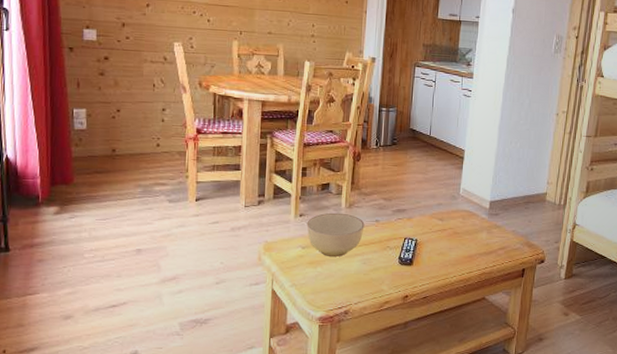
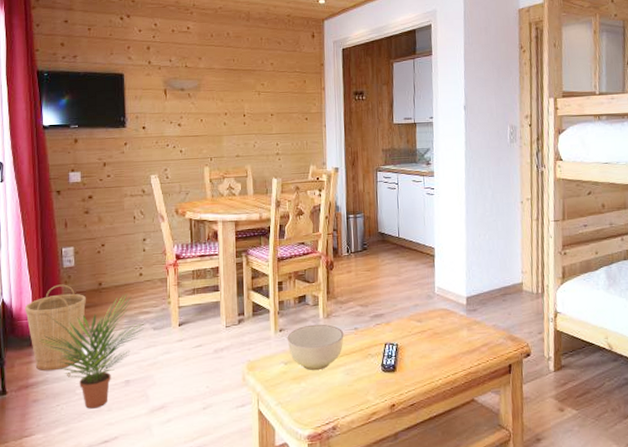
basket: none [31,146,98,233] -> present [25,284,86,371]
potted plant: none [46,163,160,274] -> present [39,293,145,409]

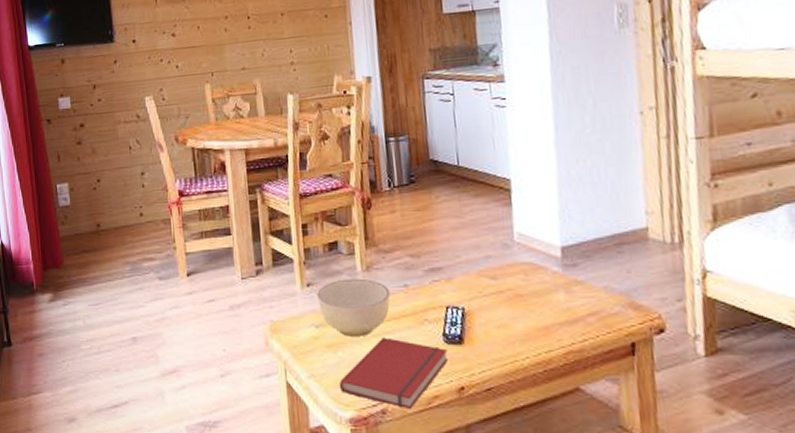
basket: present [25,284,86,371] -> none [24,225,85,323]
potted plant: present [39,293,145,409] -> none [40,237,150,368]
book: none [301,369,385,425] -> present [340,337,449,410]

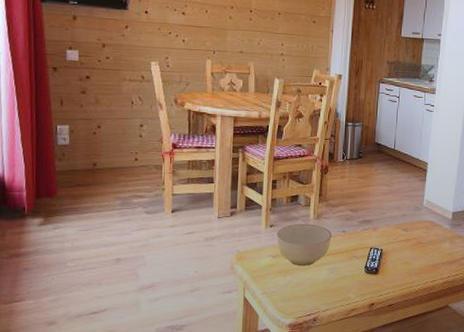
book: present [340,337,449,410] -> none [285,267,366,318]

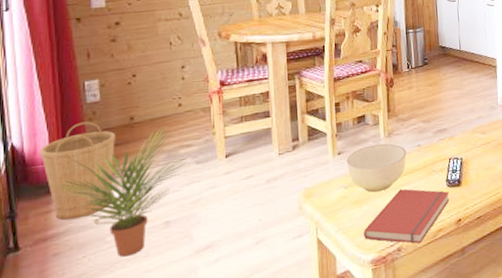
basket: none [18,161,80,243] -> present [41,121,115,220]
potted plant: none [31,176,138,282] -> present [59,127,186,257]
book: none [285,267,366,318] -> present [364,189,450,244]

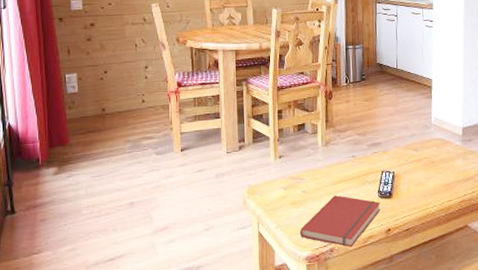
basket: present [41,121,115,220] -> none [31,109,90,193]
potted plant: present [59,127,186,257] -> none [45,119,148,229]
bowl: present [346,143,407,192] -> none [286,151,342,195]

